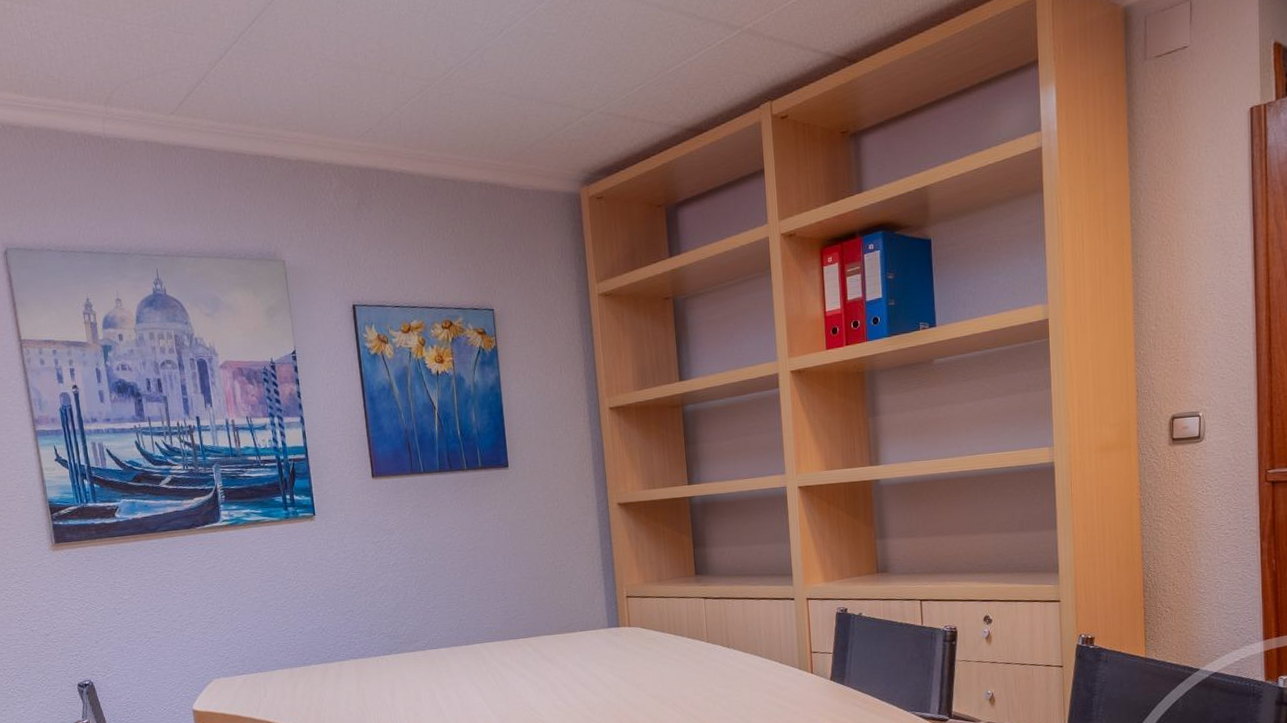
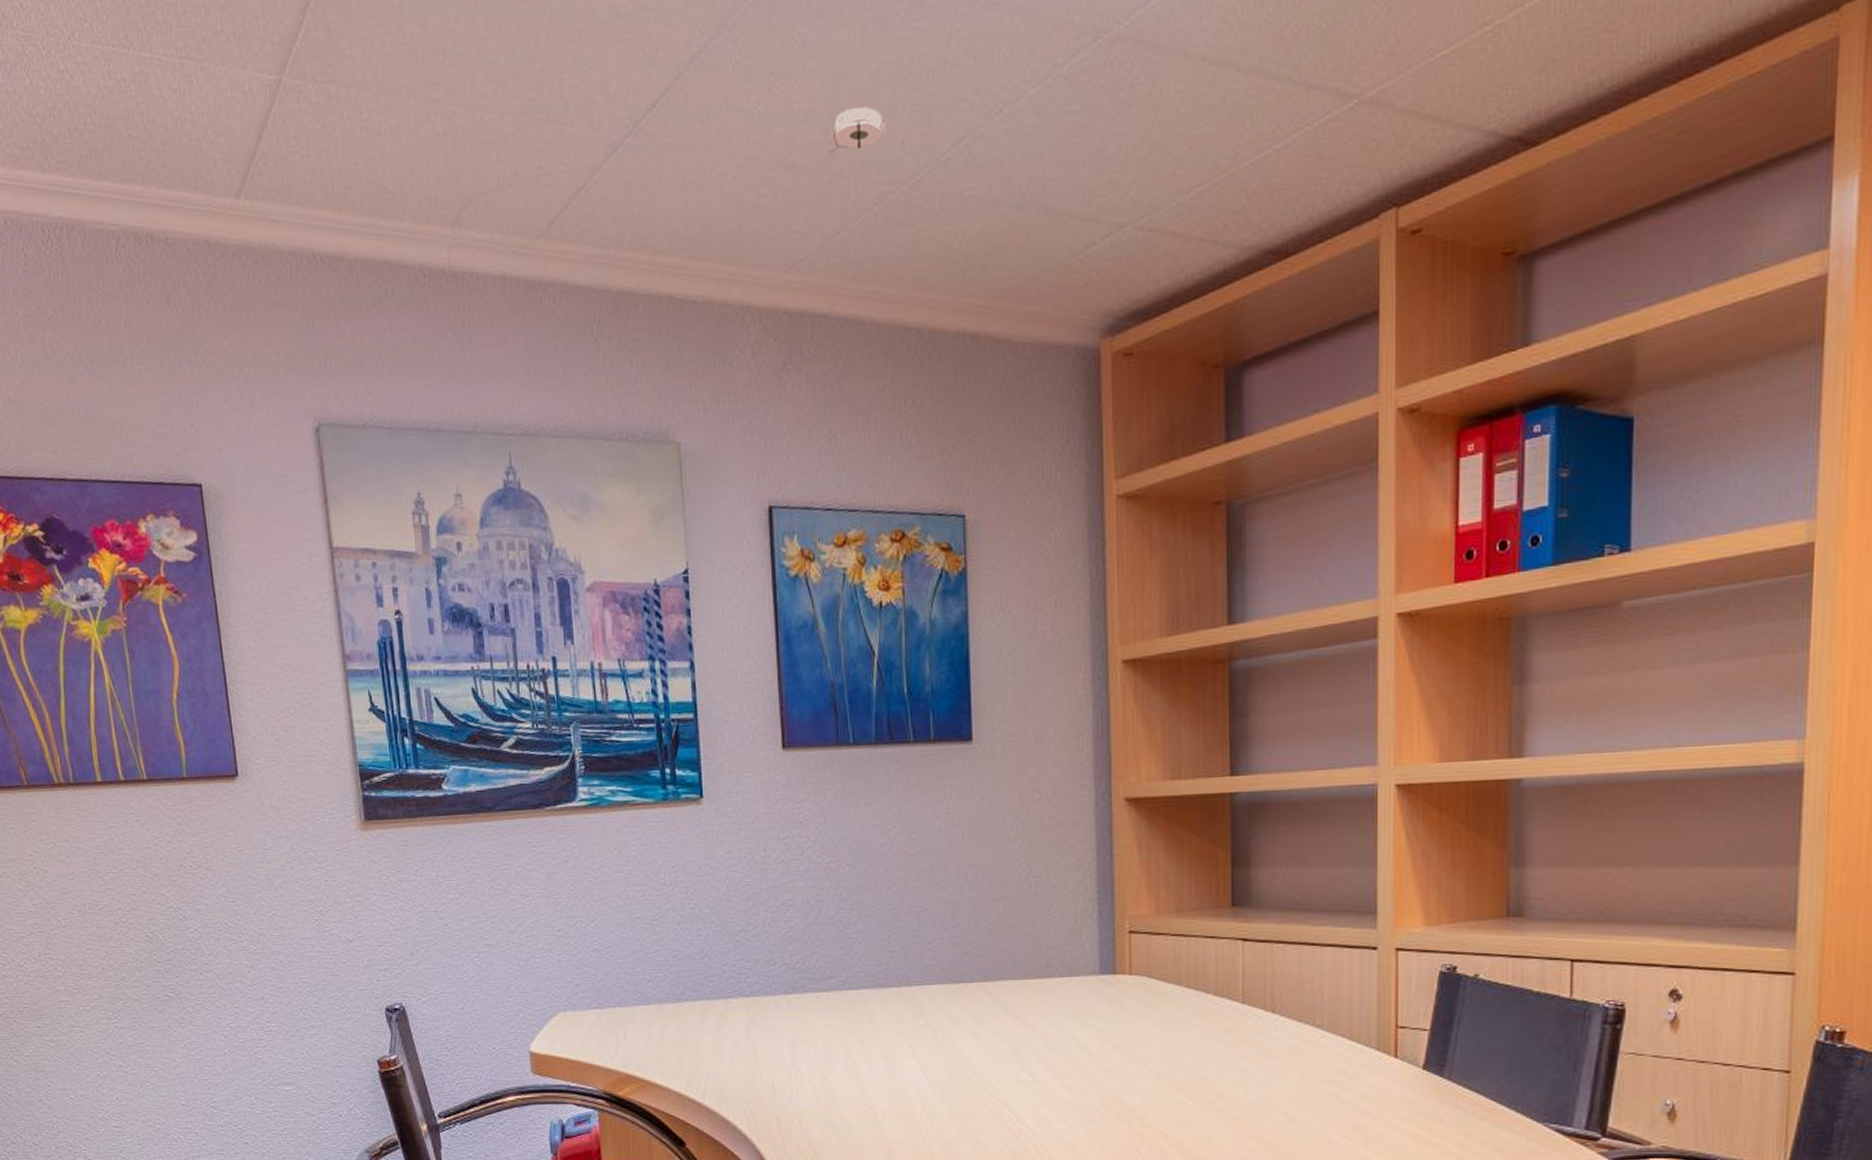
smoke detector: none [382,27,423,59] -> present [829,107,888,155]

